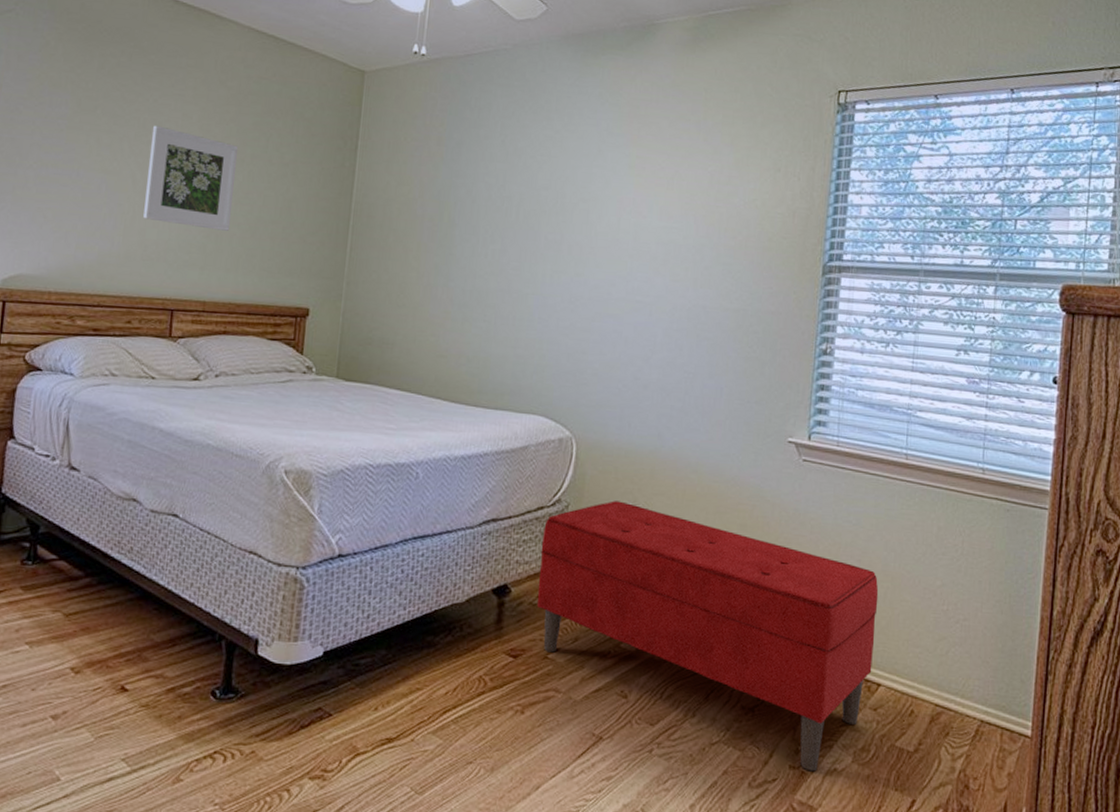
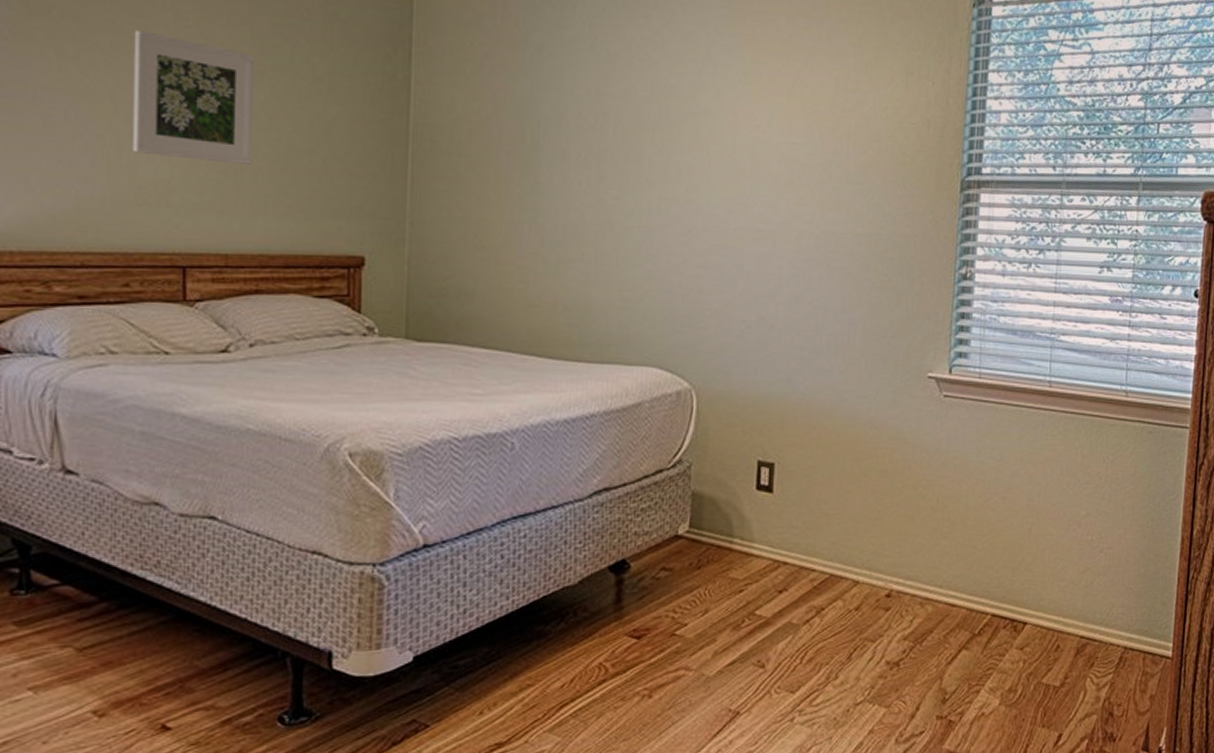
bench: present [536,501,879,772] -> none [660,456,1024,719]

